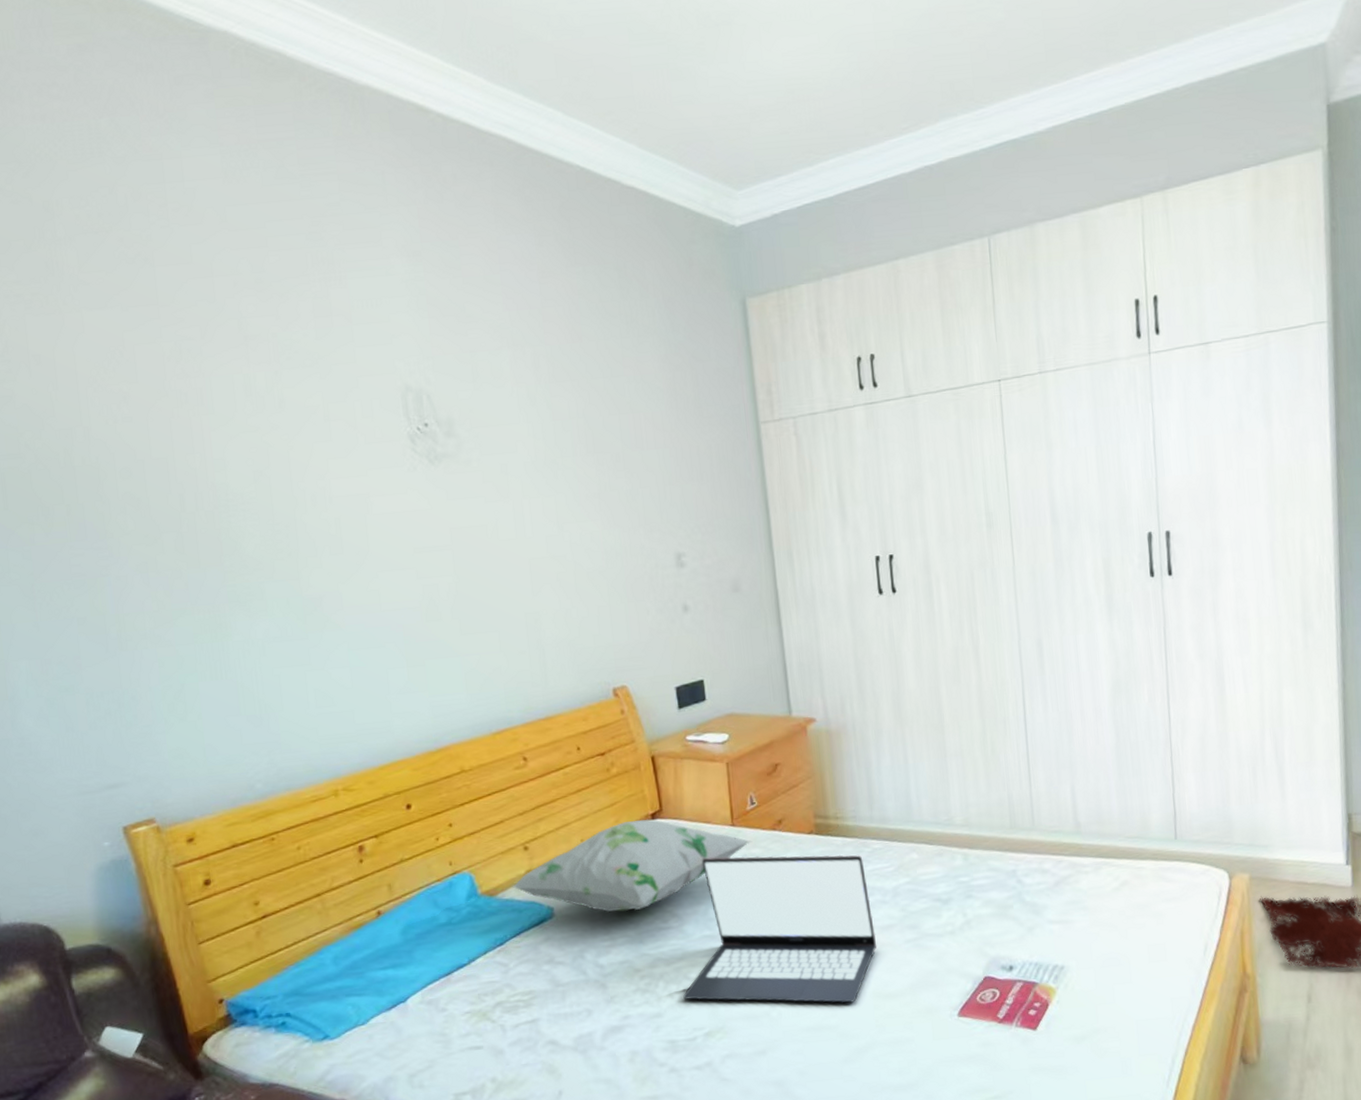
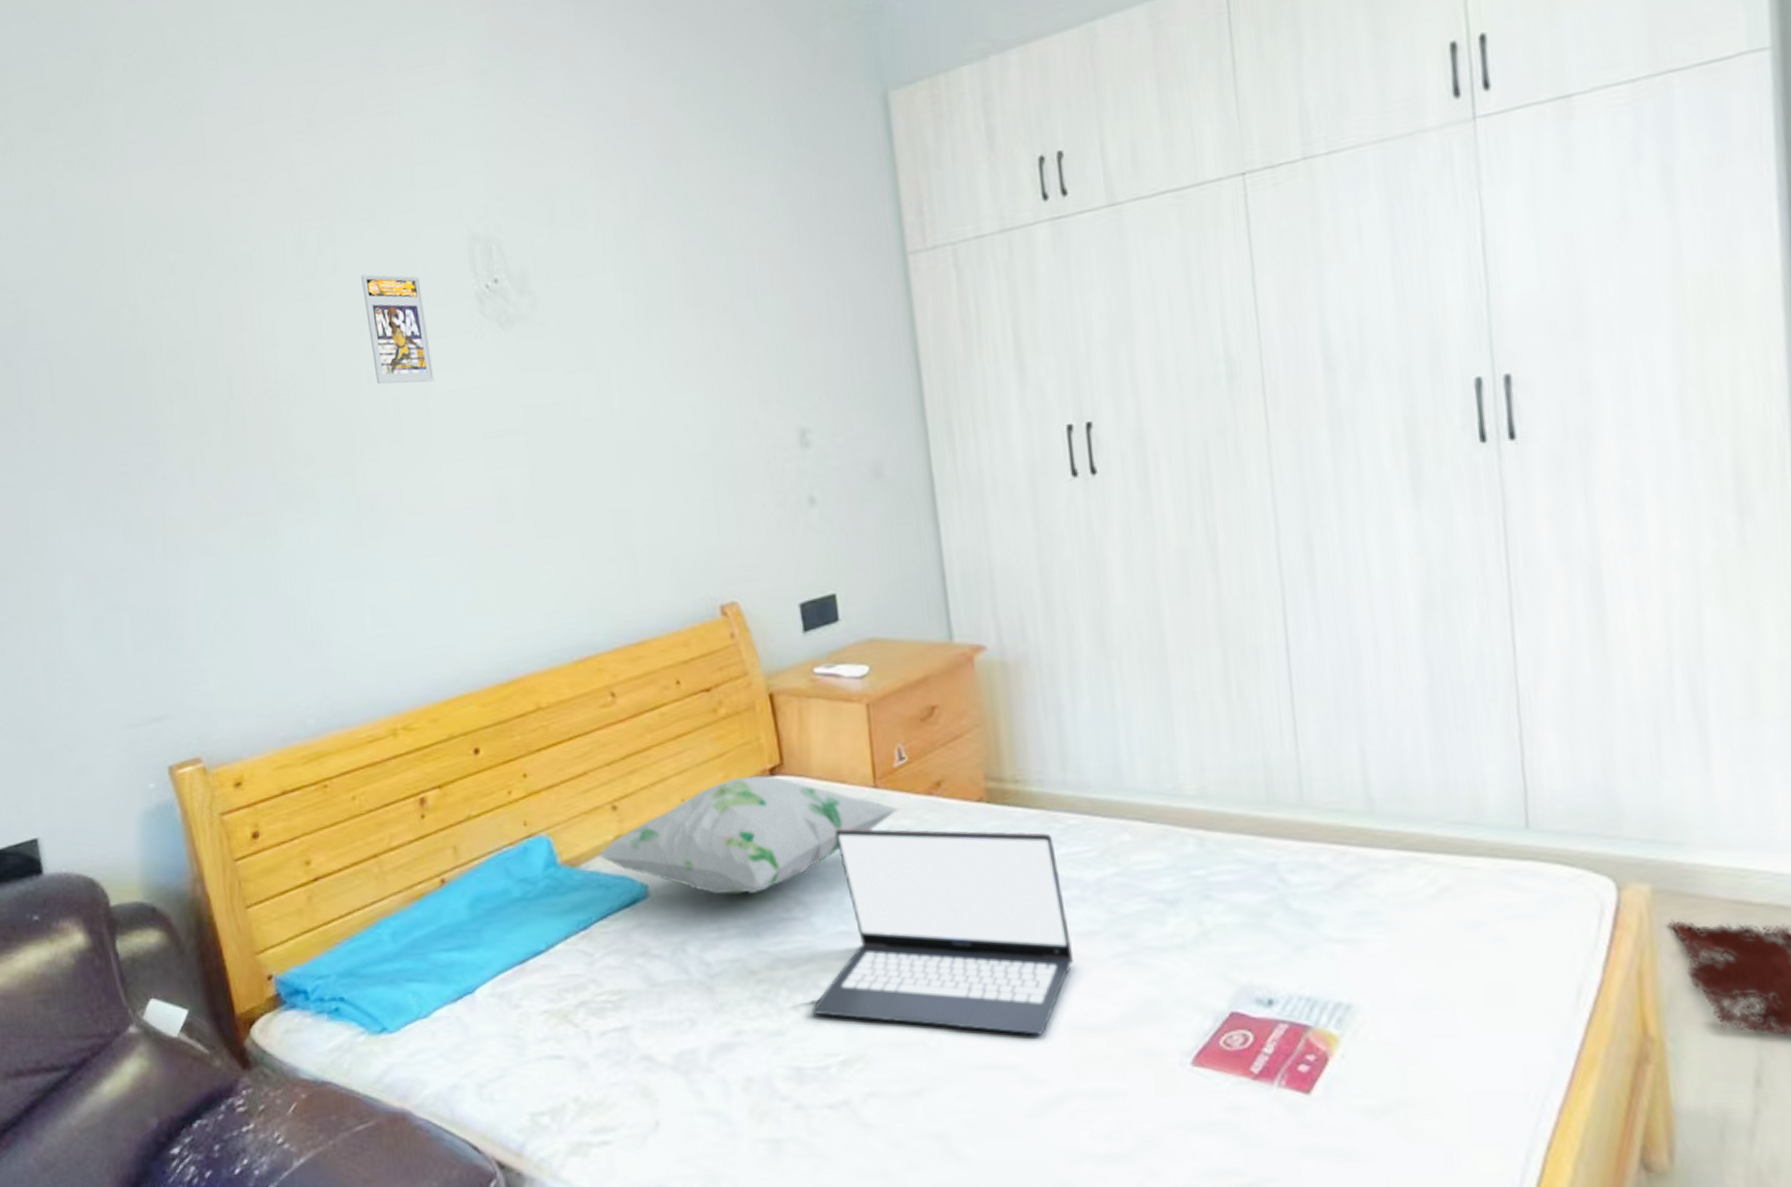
trading card display case: none [305,413,372,505] -> present [361,274,435,384]

